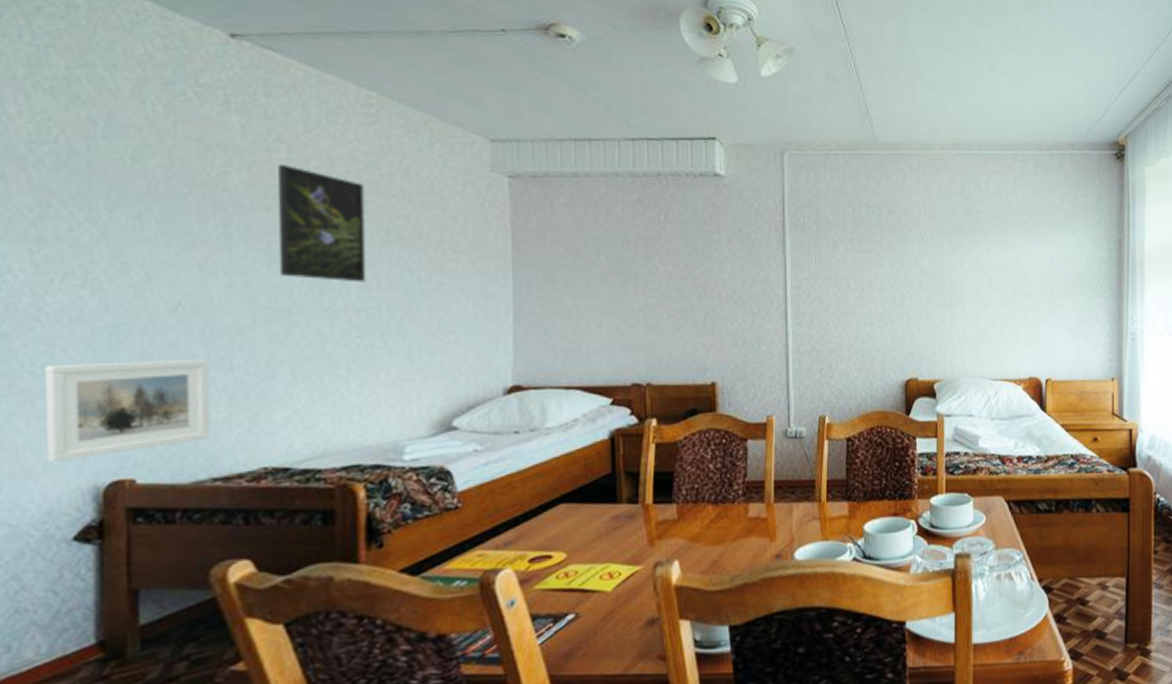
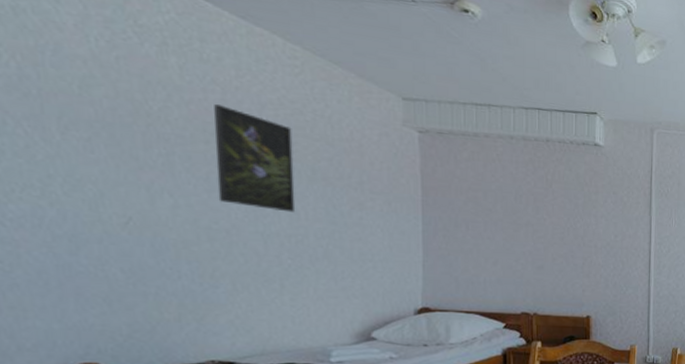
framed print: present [44,358,211,463] -> none [11,263,164,346]

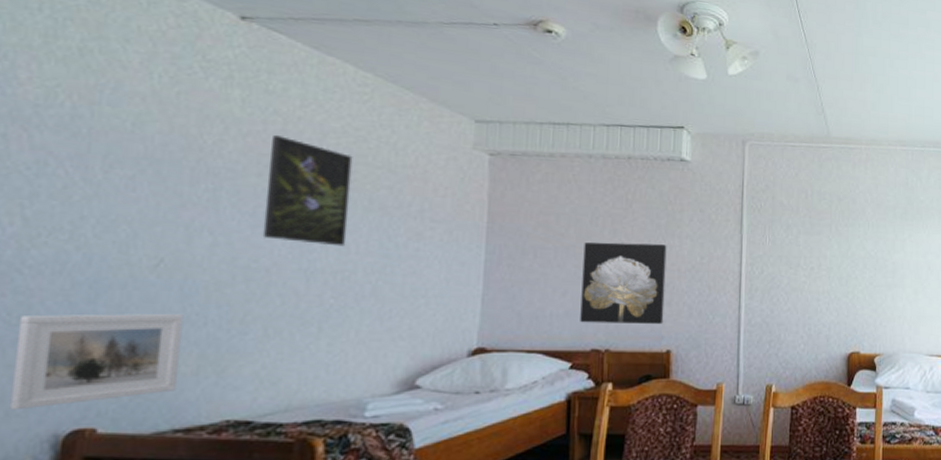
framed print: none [11,263,164,346] -> present [9,313,184,411]
wall art: none [510,218,584,293] -> present [580,242,667,324]

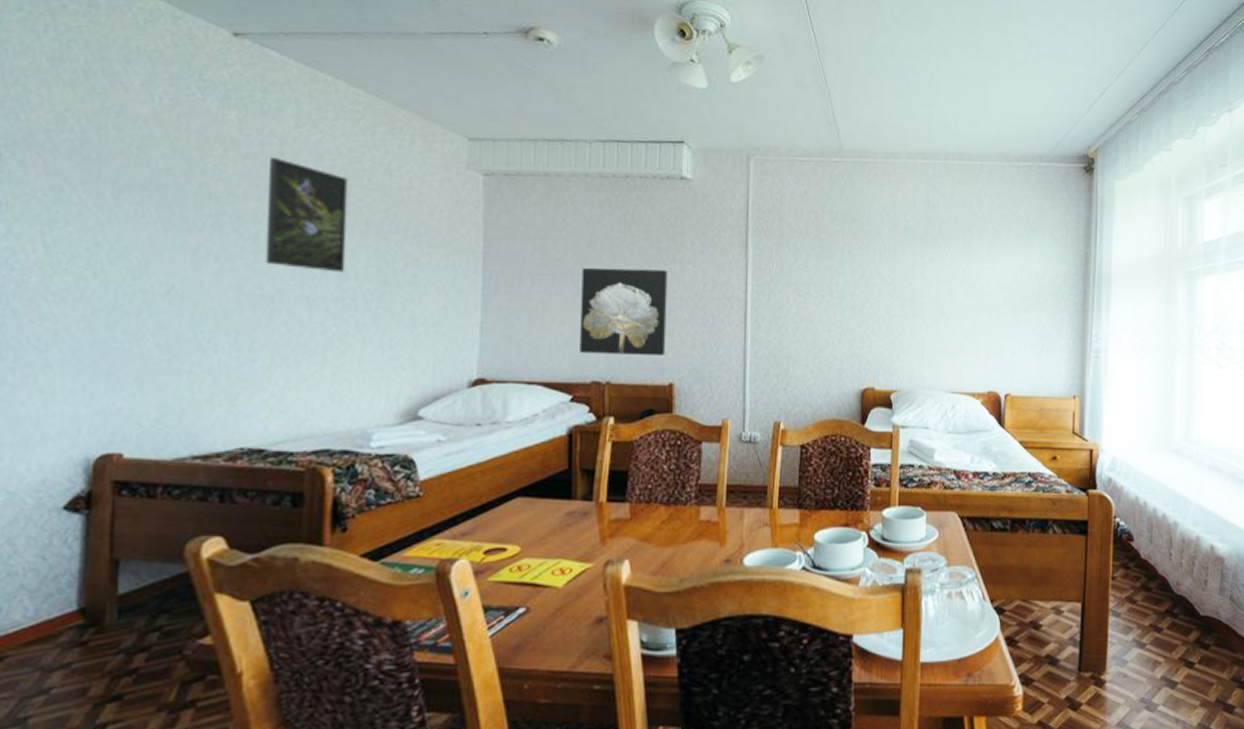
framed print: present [9,313,184,411] -> none [44,340,196,434]

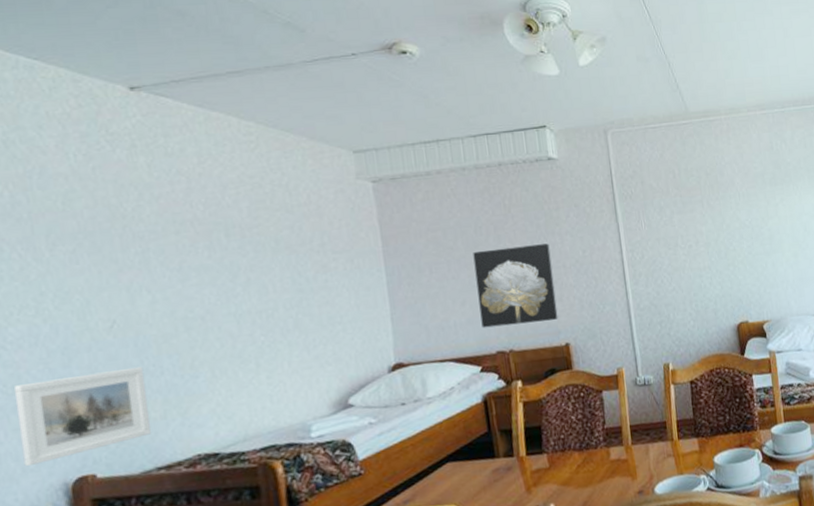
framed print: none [44,340,196,434] -> present [13,366,151,467]
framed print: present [265,156,348,273] -> none [181,193,264,290]

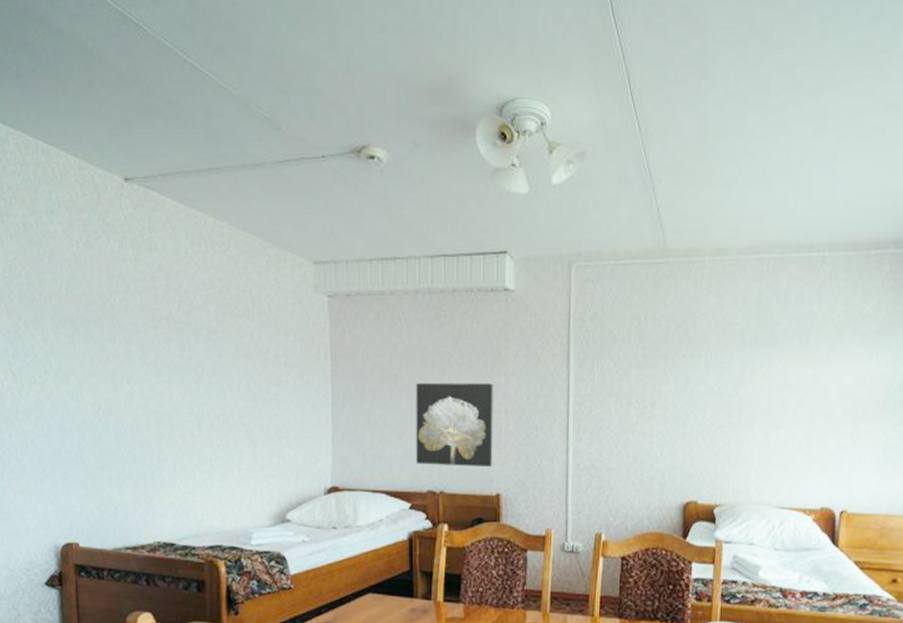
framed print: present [13,366,151,467] -> none [22,451,123,526]

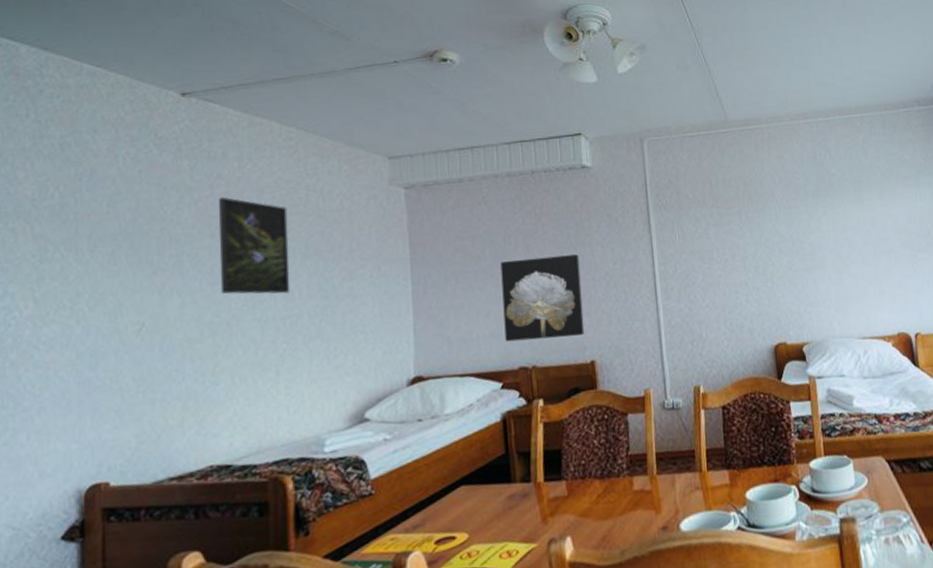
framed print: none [160,289,223,392] -> present [219,196,291,294]

